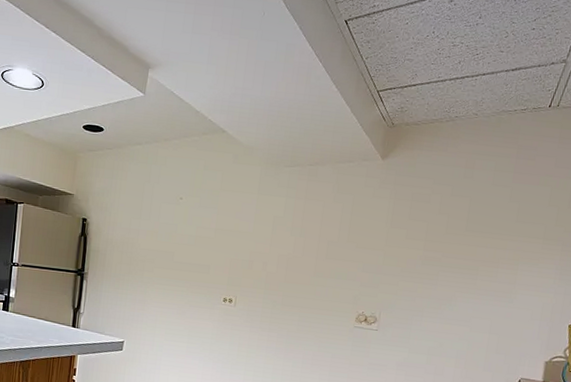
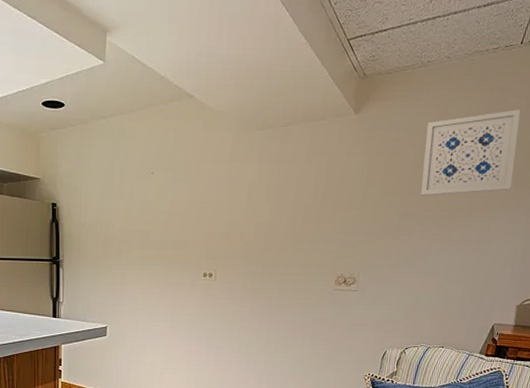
wall art: none [446,168,549,245] -> present [420,109,521,196]

